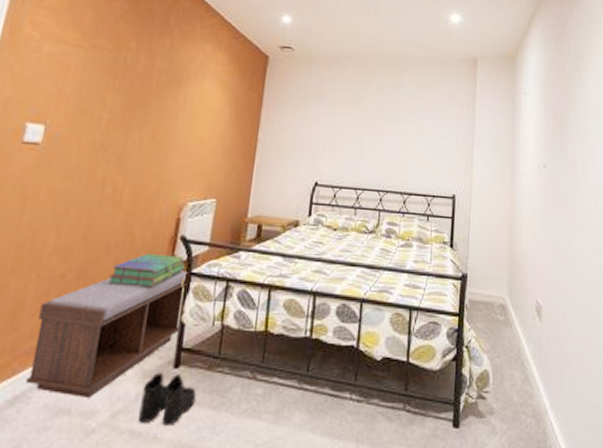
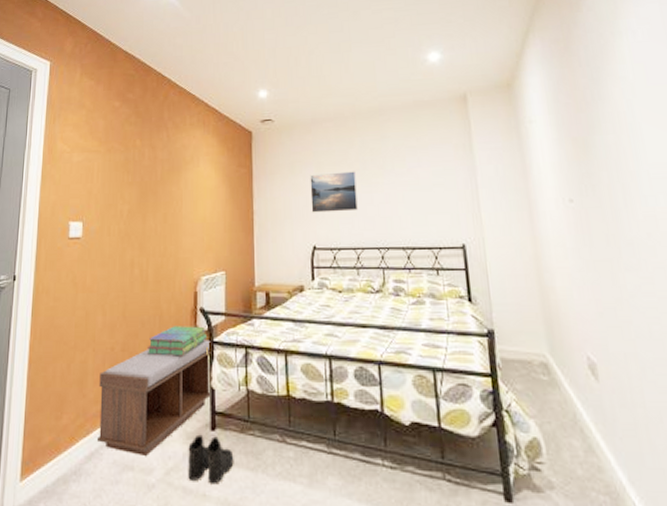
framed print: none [318,110,368,153] -> present [310,171,359,213]

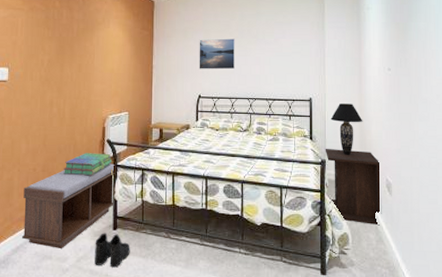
nightstand: none [491,313,588,427] -> present [325,148,382,226]
table lamp: none [494,250,542,322] -> present [330,104,363,155]

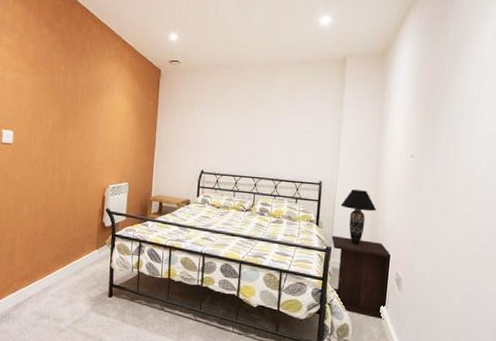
bench: present [21,163,115,248] -> none [21,232,113,310]
stack of books: present [63,153,112,176] -> none [62,220,110,243]
boots: present [95,233,130,268] -> none [89,299,124,333]
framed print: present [199,38,236,70] -> none [203,112,244,146]

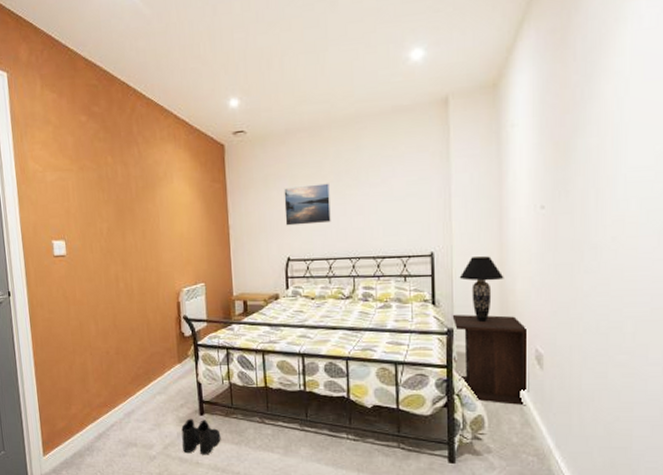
boots: none [89,299,124,333] -> present [181,418,221,455]
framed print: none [203,112,244,146] -> present [283,183,332,226]

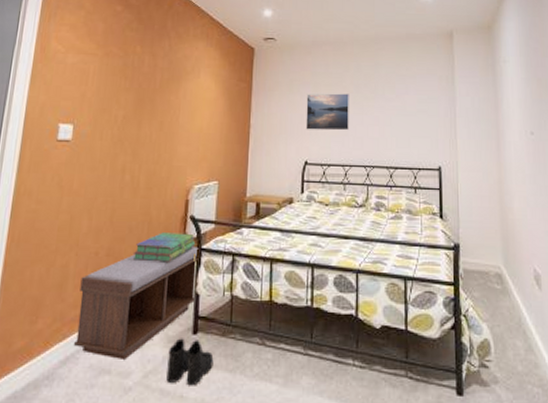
bench: none [99,343,197,435] -> present [73,246,199,359]
stack of books: none [138,331,191,358] -> present [132,232,195,262]
nightstand: present [452,314,529,406] -> none [458,229,531,330]
table lamp: present [459,256,504,322] -> none [464,174,503,238]

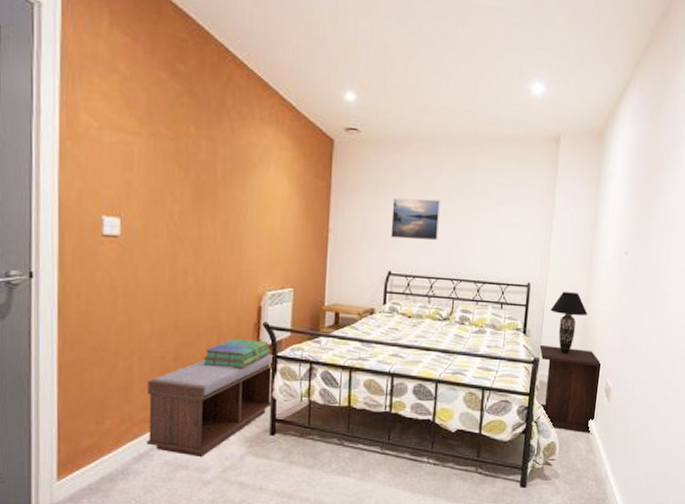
boots: present [166,338,214,386] -> none [245,438,292,480]
nightstand: none [458,229,531,330] -> present [539,344,601,434]
table lamp: none [464,174,503,238] -> present [550,292,588,354]

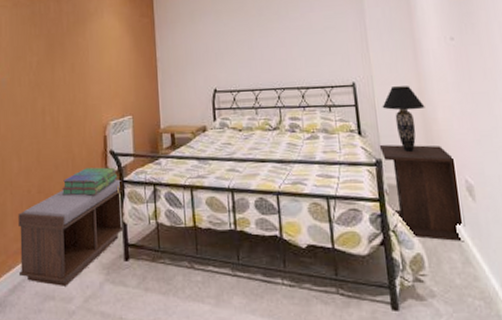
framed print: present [390,197,440,241] -> none [209,17,256,58]

